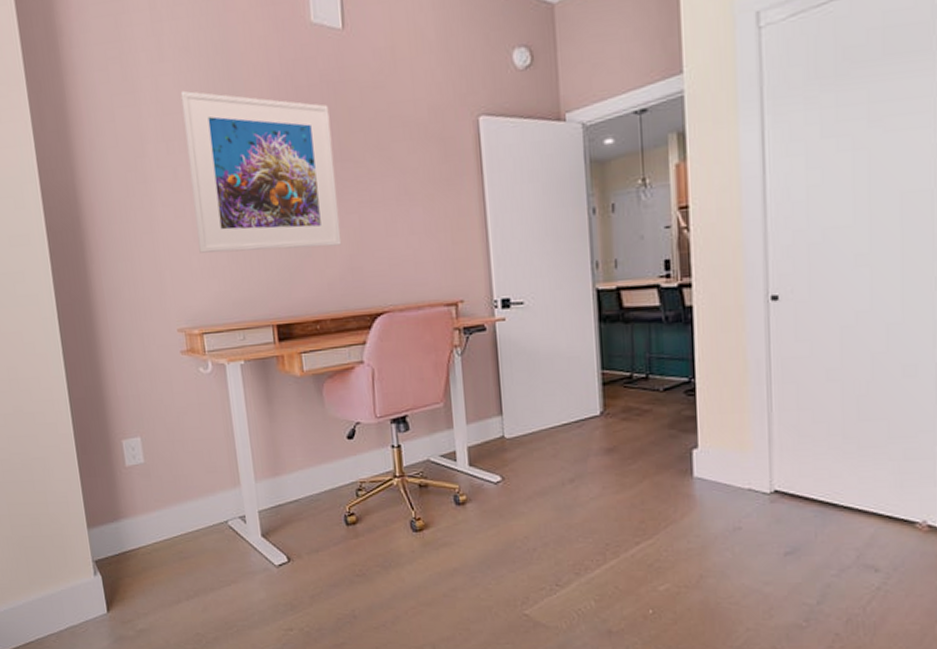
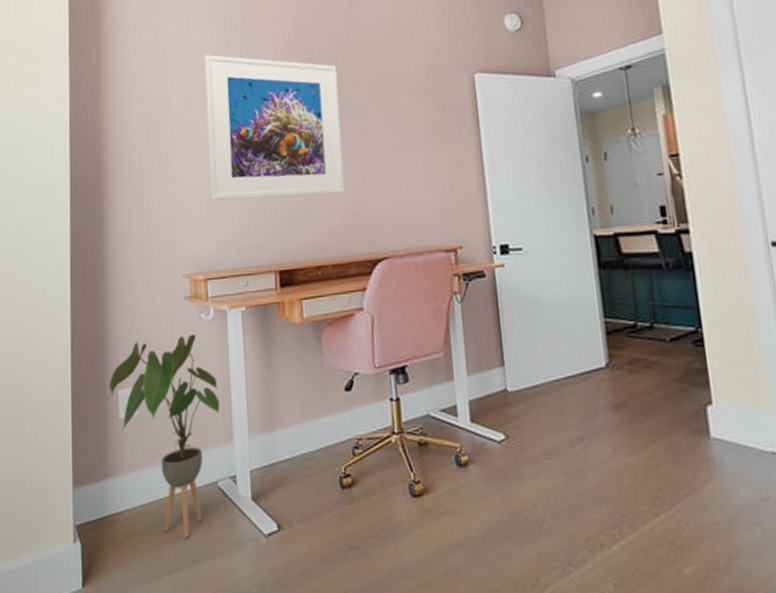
house plant: none [112,387,225,570] -> present [109,334,220,538]

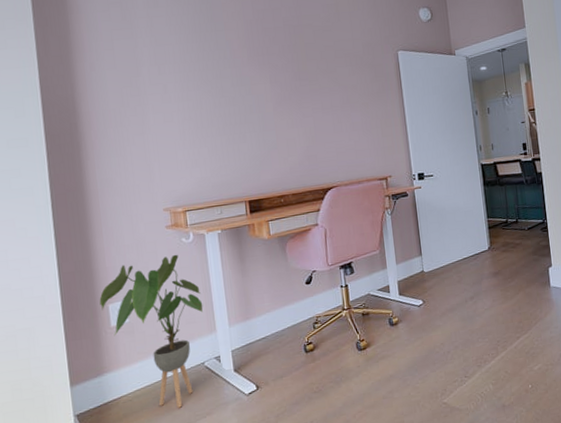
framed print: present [204,54,345,201] -> none [171,28,301,149]

